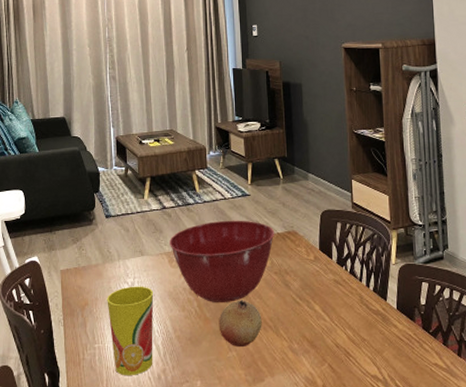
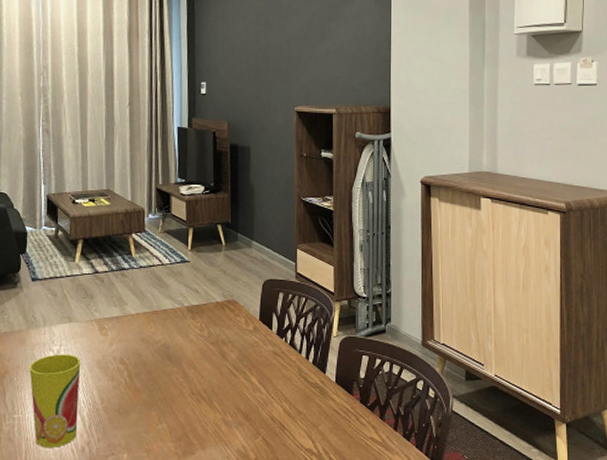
mixing bowl: present [170,220,275,303] -> none [101,287,214,374]
fruit: present [218,300,262,348] -> none [149,370,196,420]

